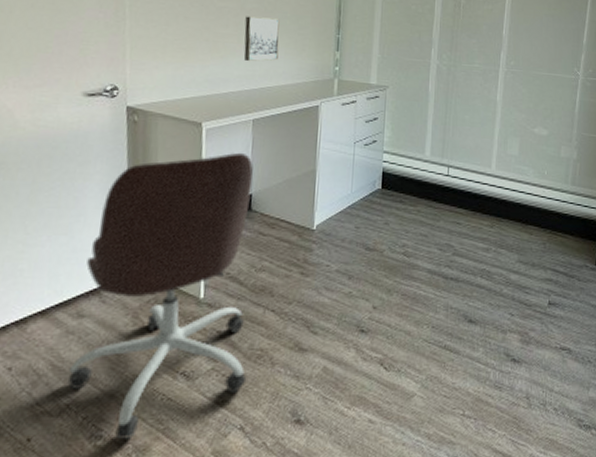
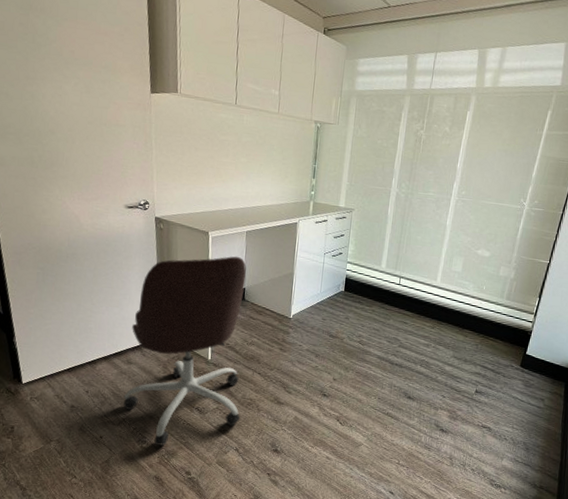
wall art: present [243,16,280,62] -> none [240,148,268,186]

